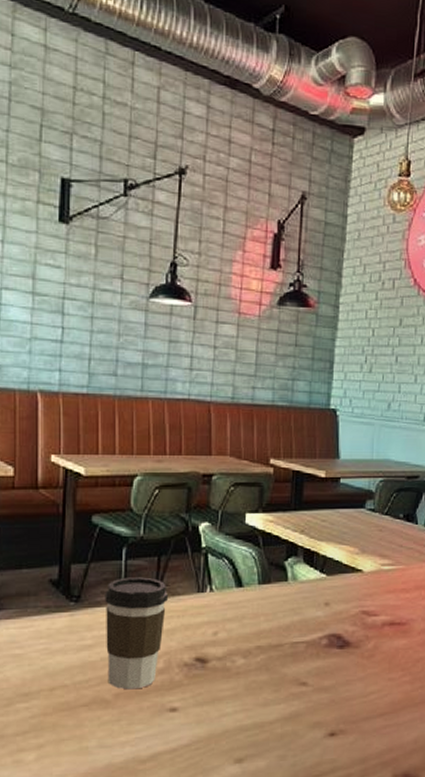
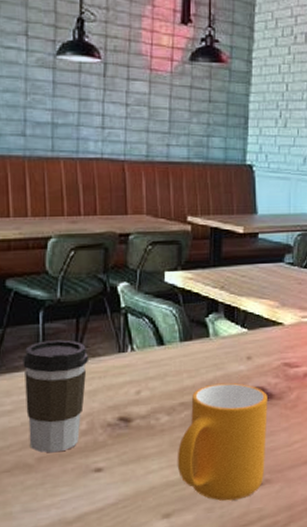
mug: none [251,628,344,750] -> present [177,383,268,501]

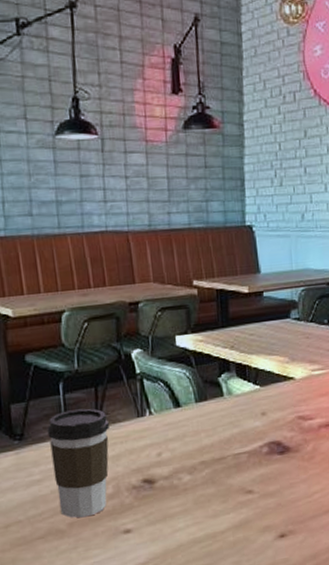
mug: present [177,383,268,501] -> none [201,439,288,554]

